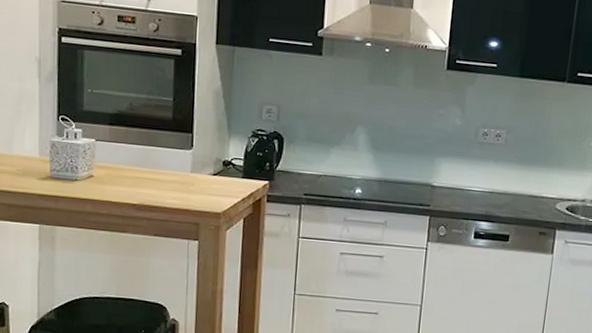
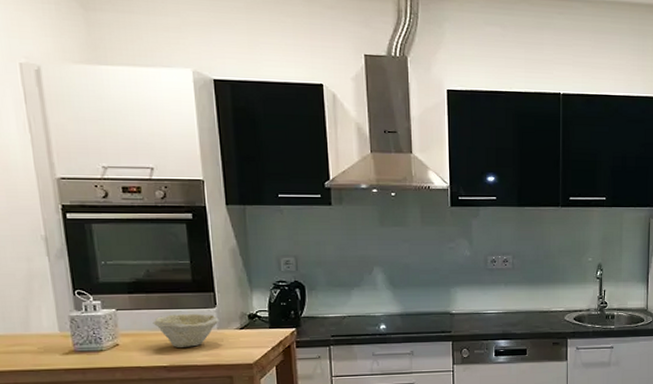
bowl: none [128,151,194,188] -> present [153,314,219,347]

